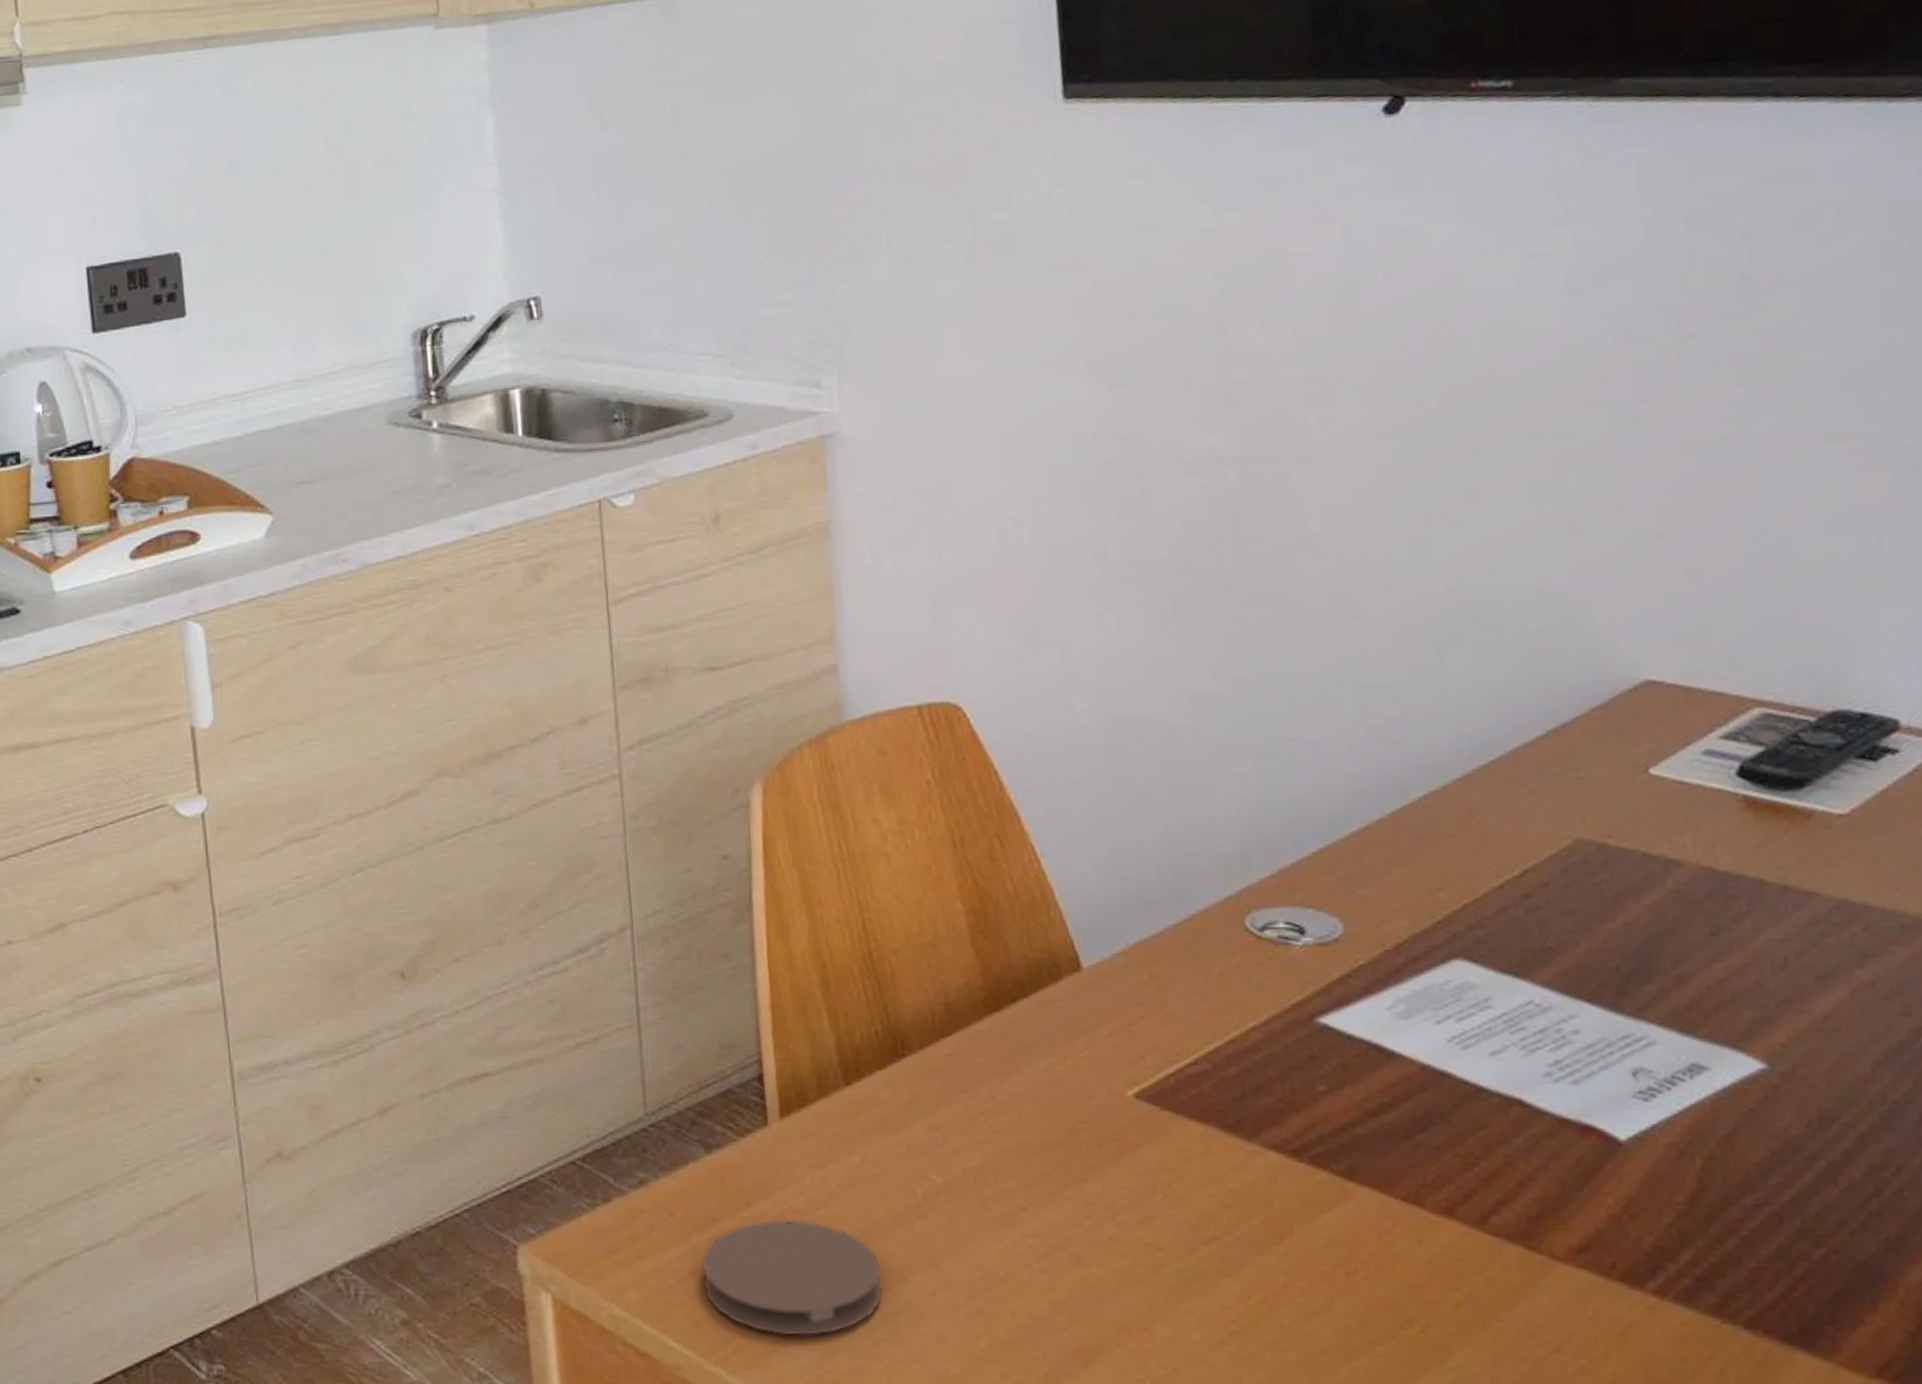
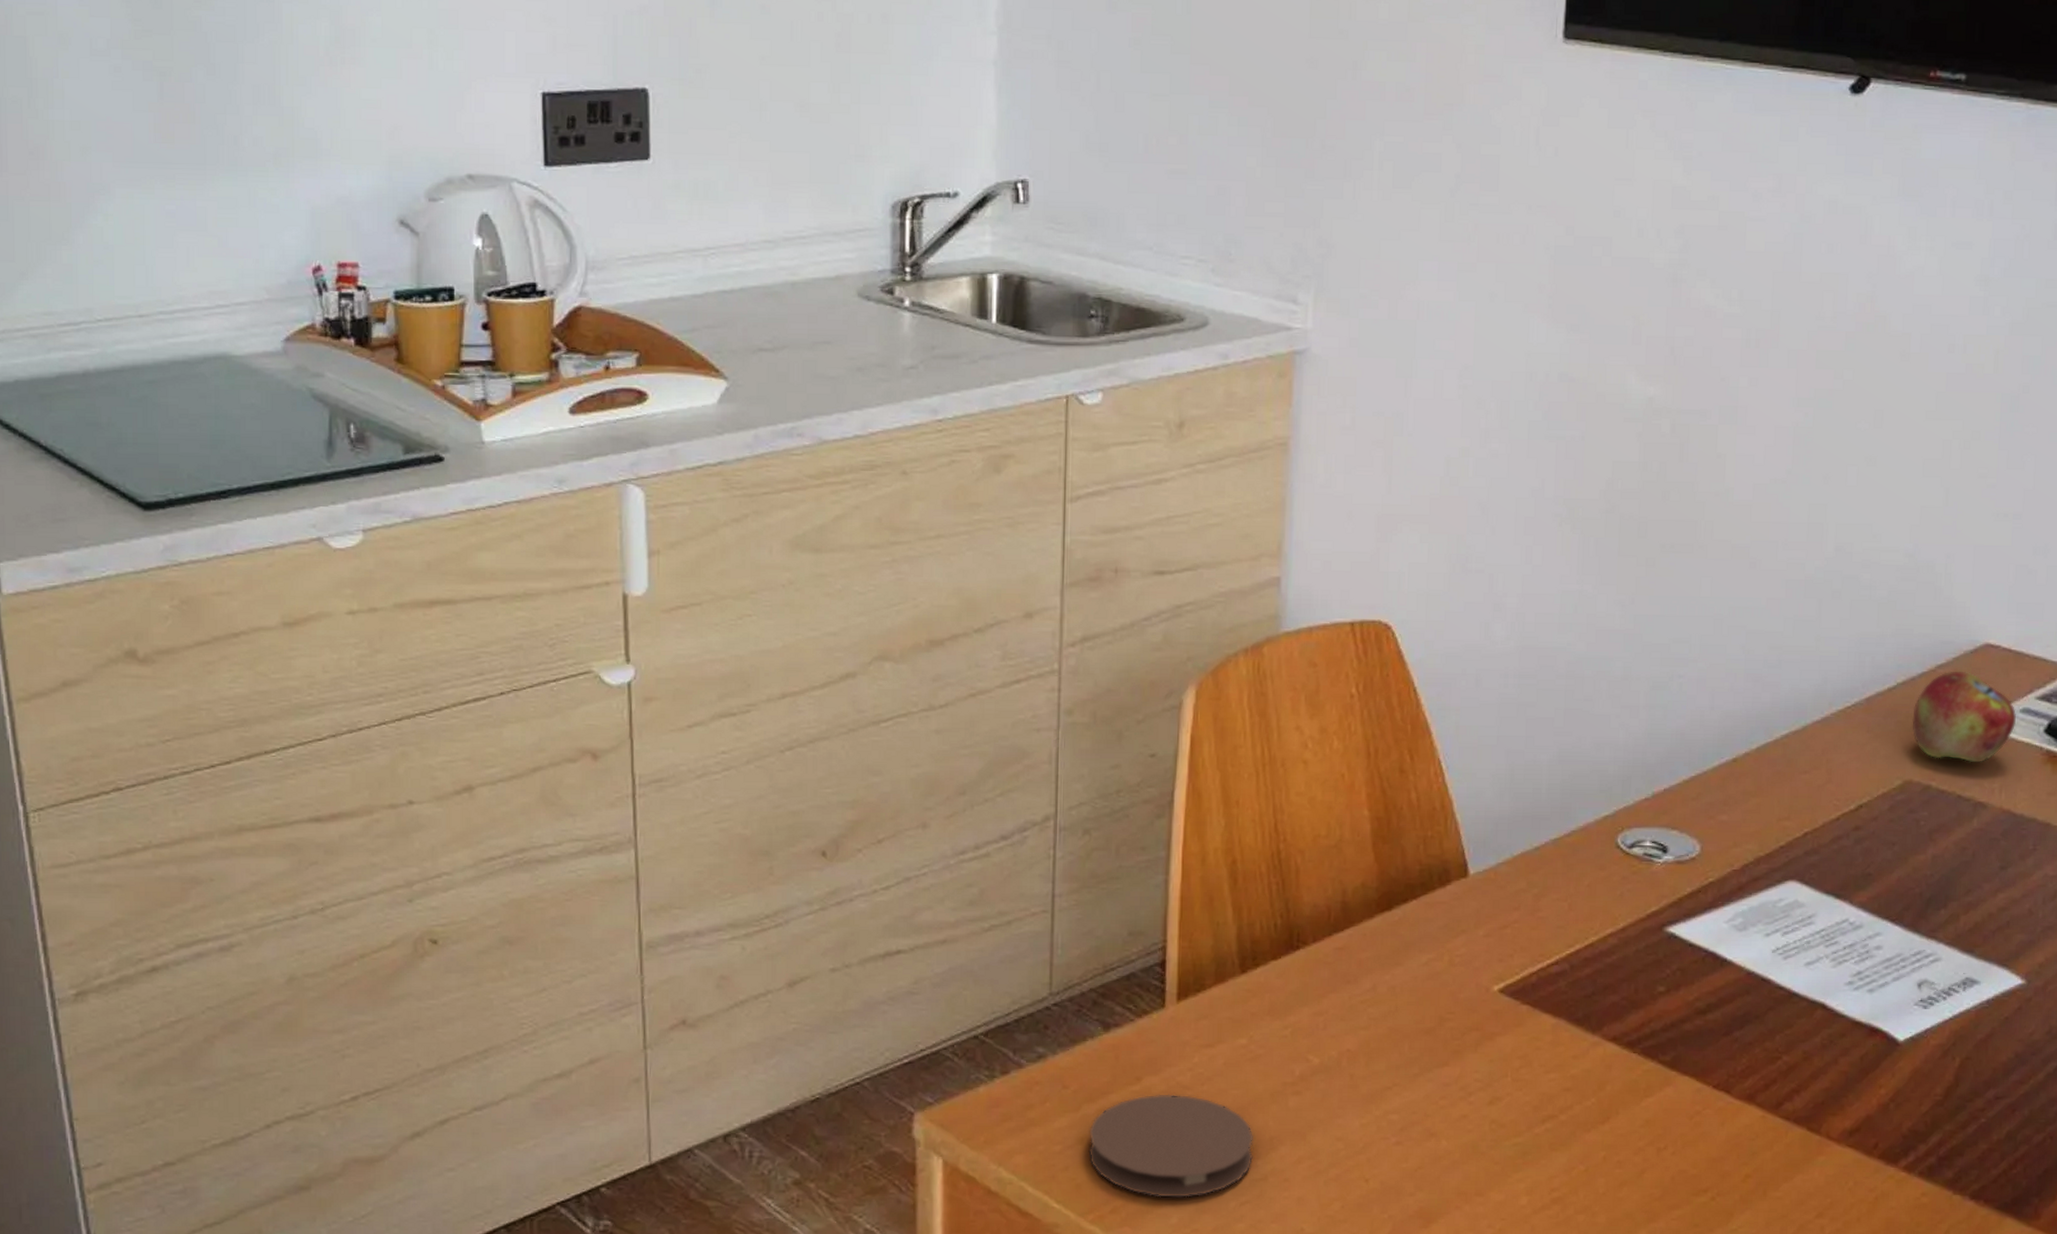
fruit: none [1570,712,1699,816] -> present [1912,671,2017,763]

